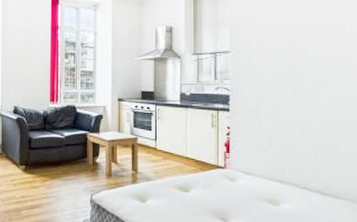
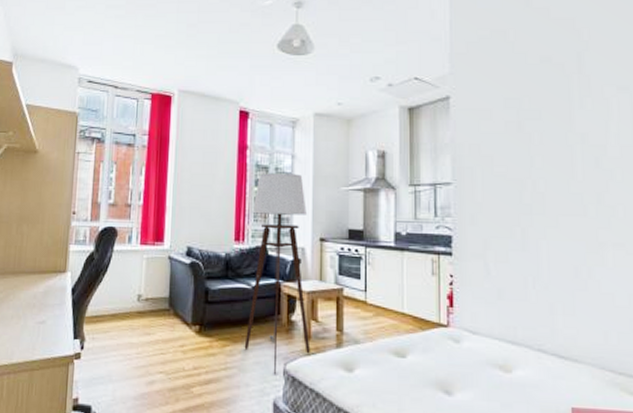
floor lamp: none [60,47,111,203] -> present [244,173,310,375]

